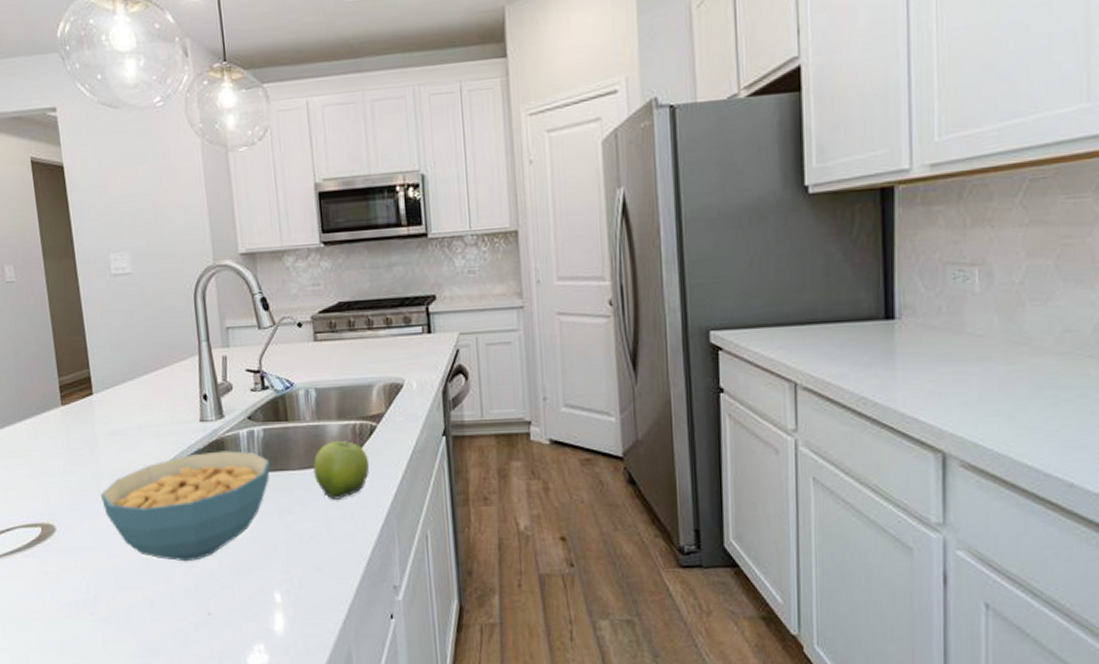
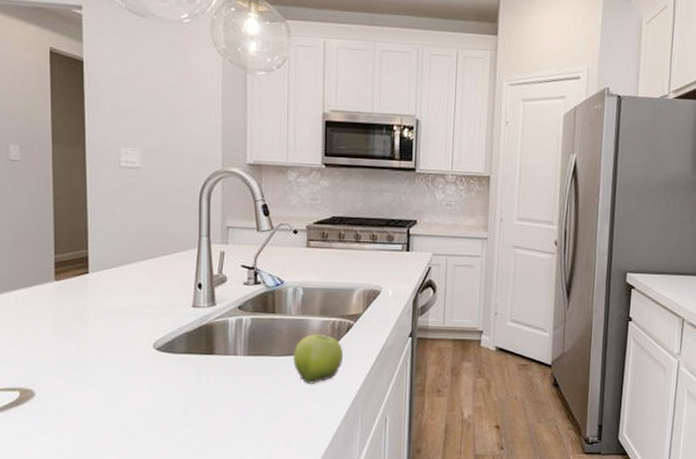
cereal bowl: present [100,450,271,562] -> none [85,334,255,431]

